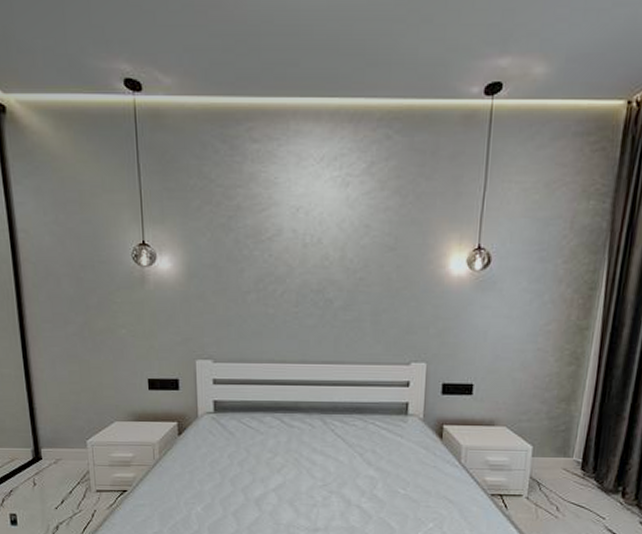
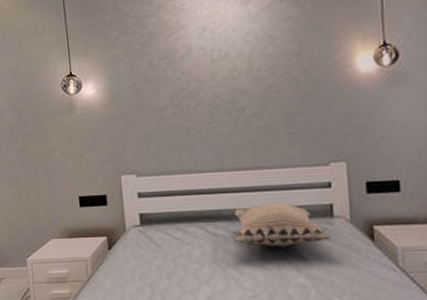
decorative pillow: none [309,398,402,441] -> present [233,203,330,247]

